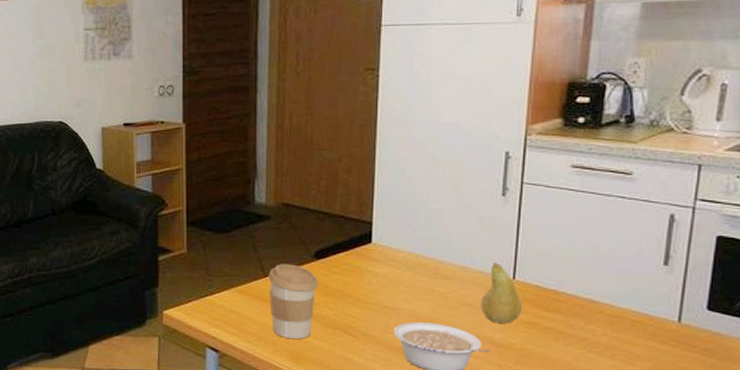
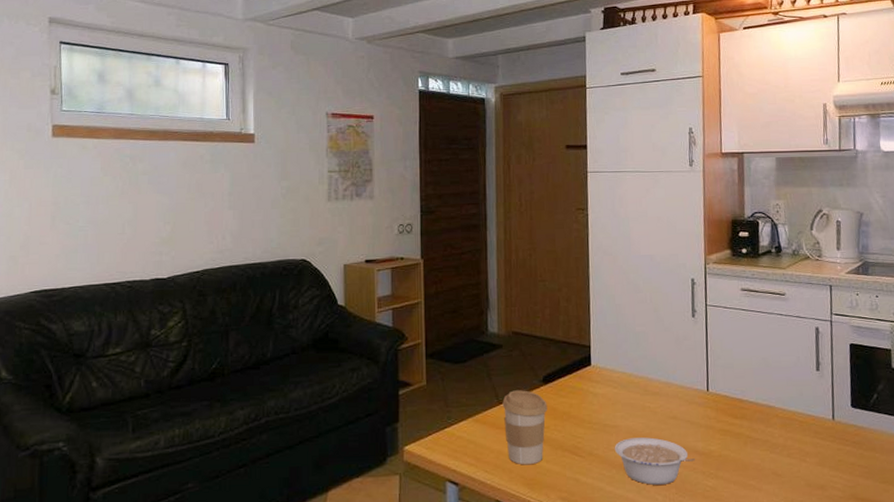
fruit: present [480,262,523,324] -> none [683,376,717,433]

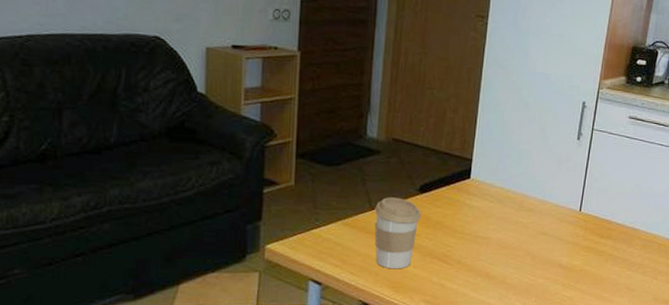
legume: present [614,437,695,485] -> none [482,250,558,293]

